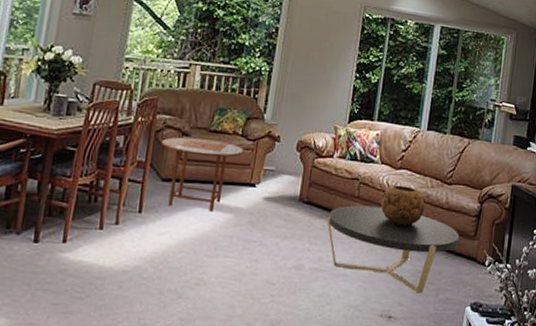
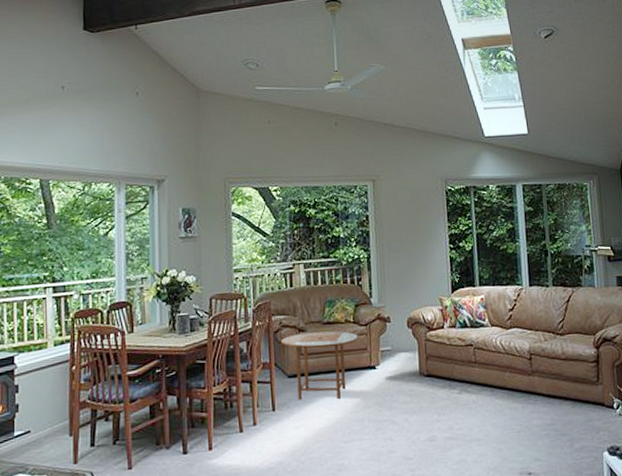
coffee table: present [327,205,459,294] -> none [450,368,583,447]
decorative bowl: present [380,185,425,226] -> none [498,343,543,383]

